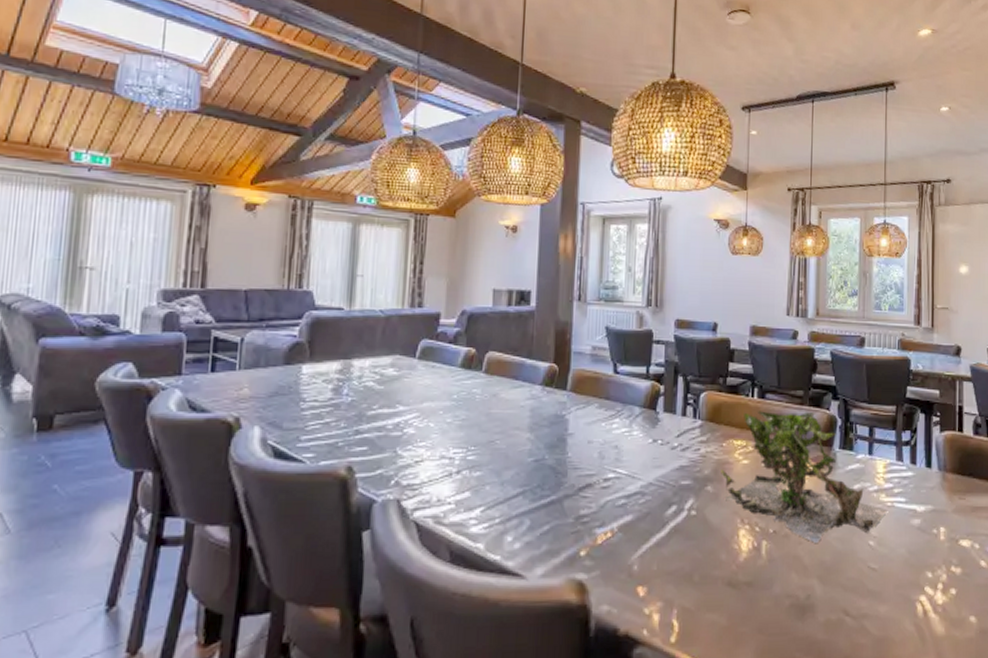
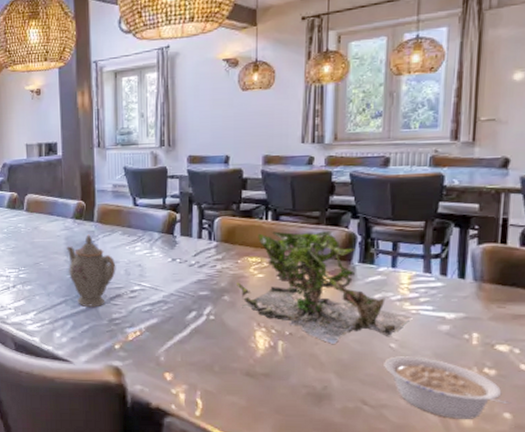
teapot: none [531,406,589,501] -> present [66,234,116,308]
legume: none [864,555,976,627] -> present [384,356,512,419]

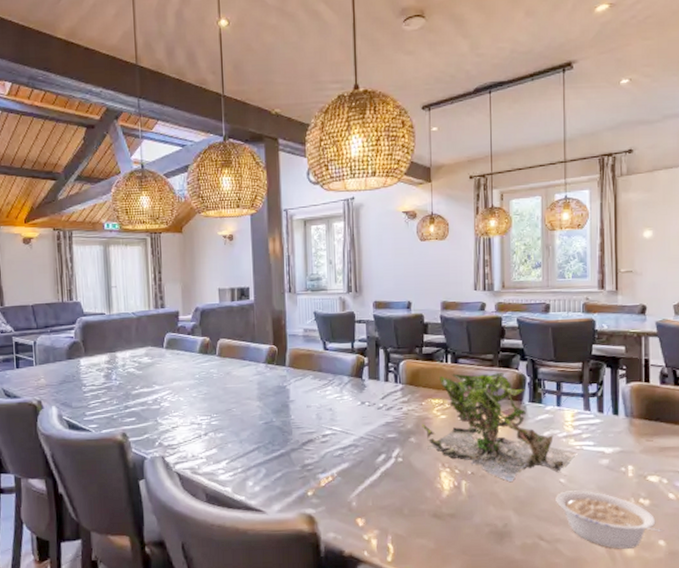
teapot: present [66,234,116,308] -> none [259,379,308,454]

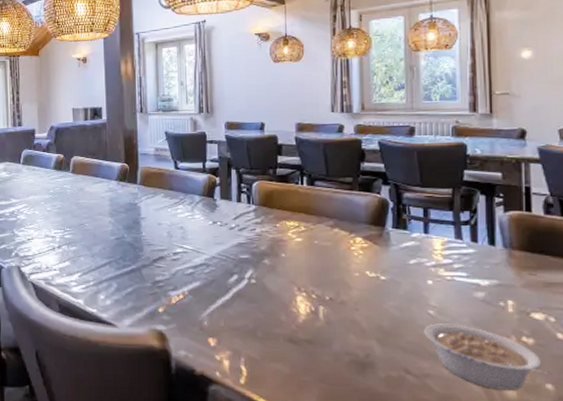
plant: present [422,371,576,482] -> none [276,195,447,310]

